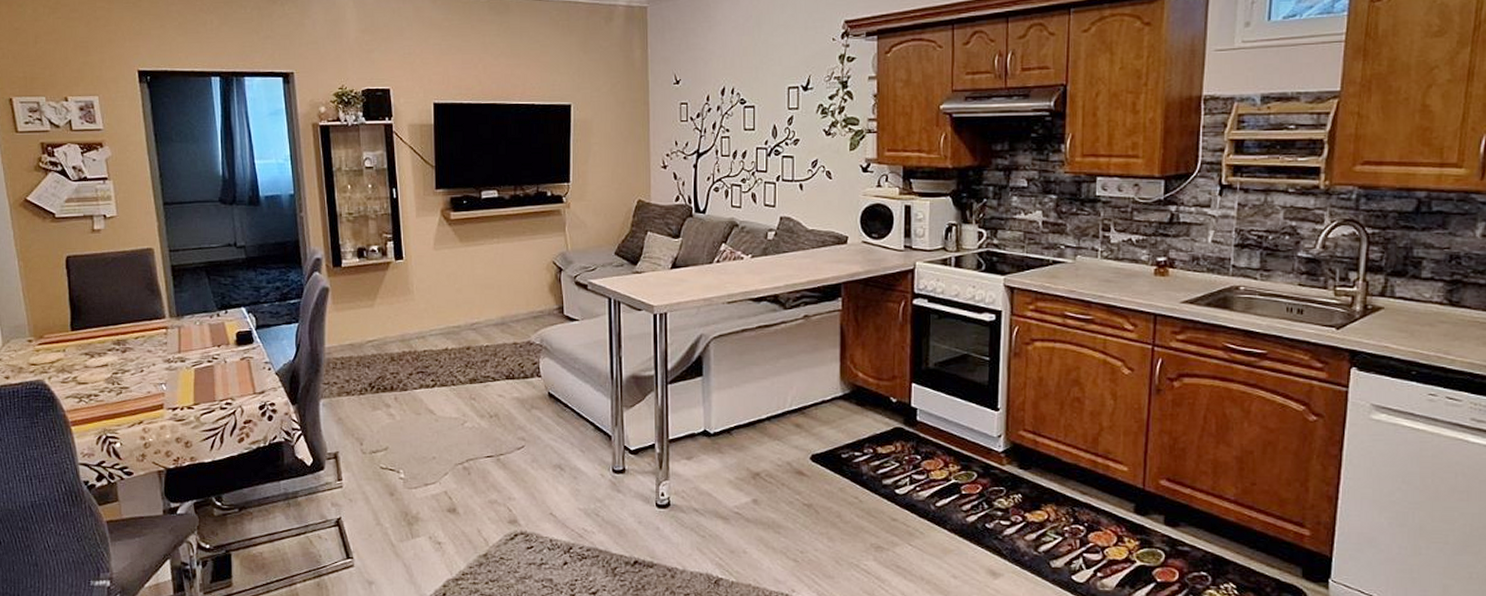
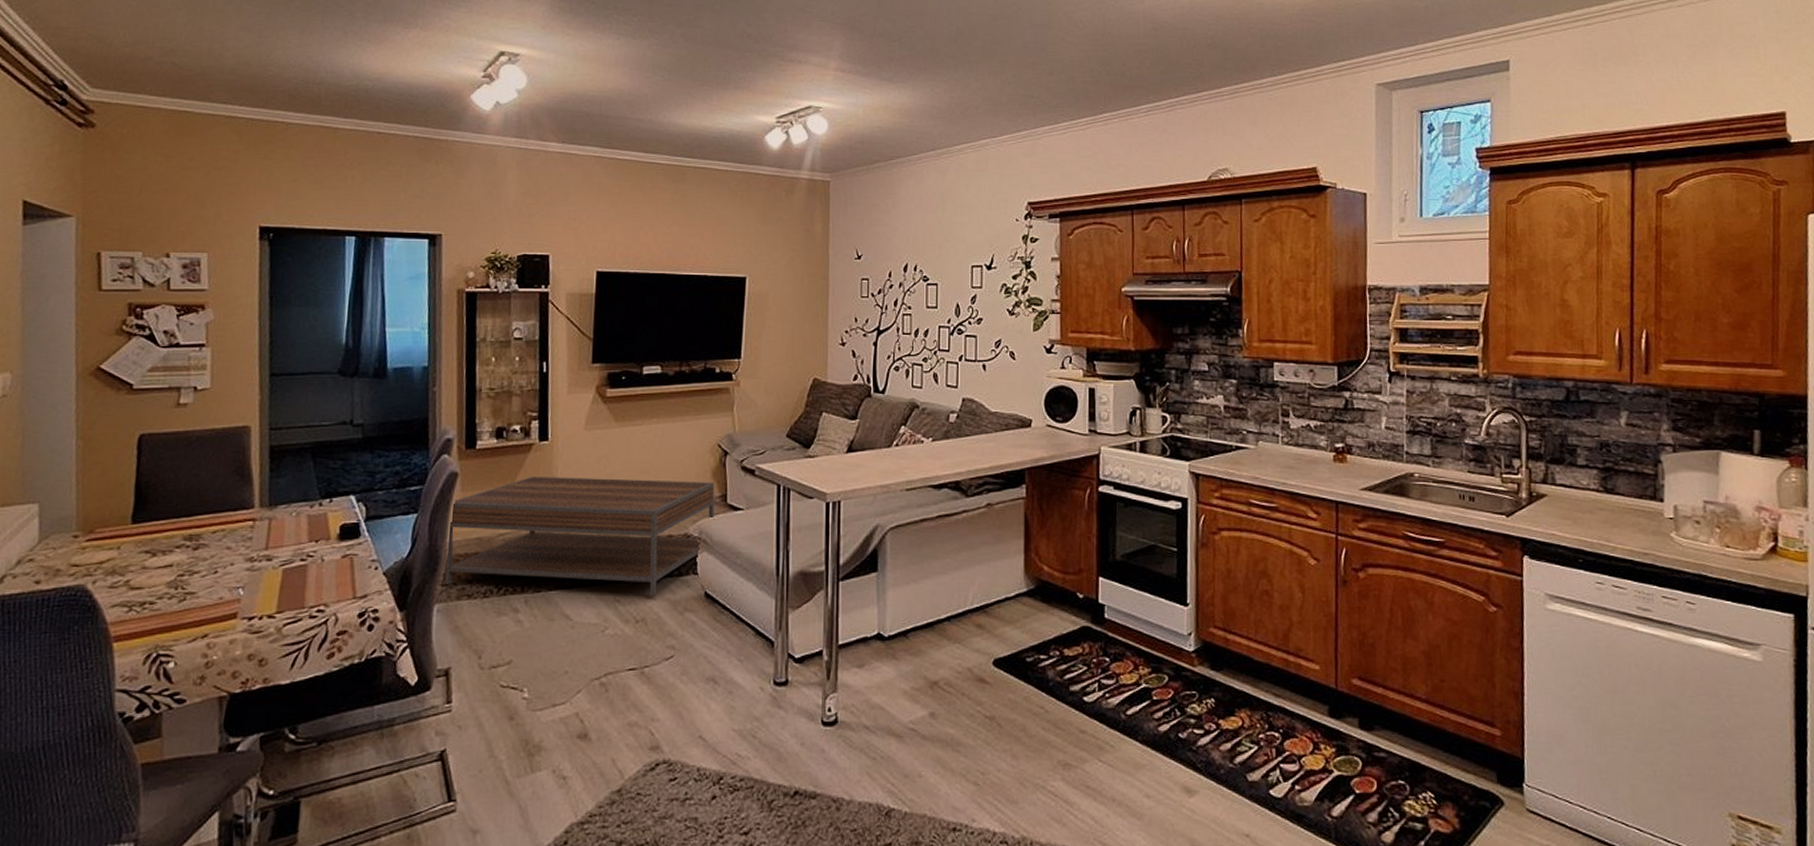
coffee table: none [325,291,554,396] -> present [444,477,715,597]

